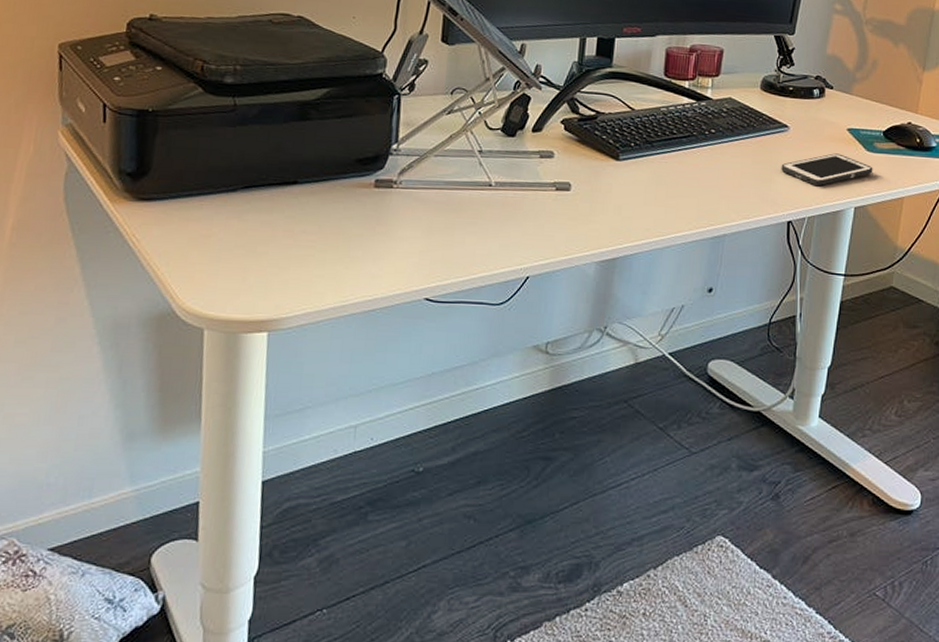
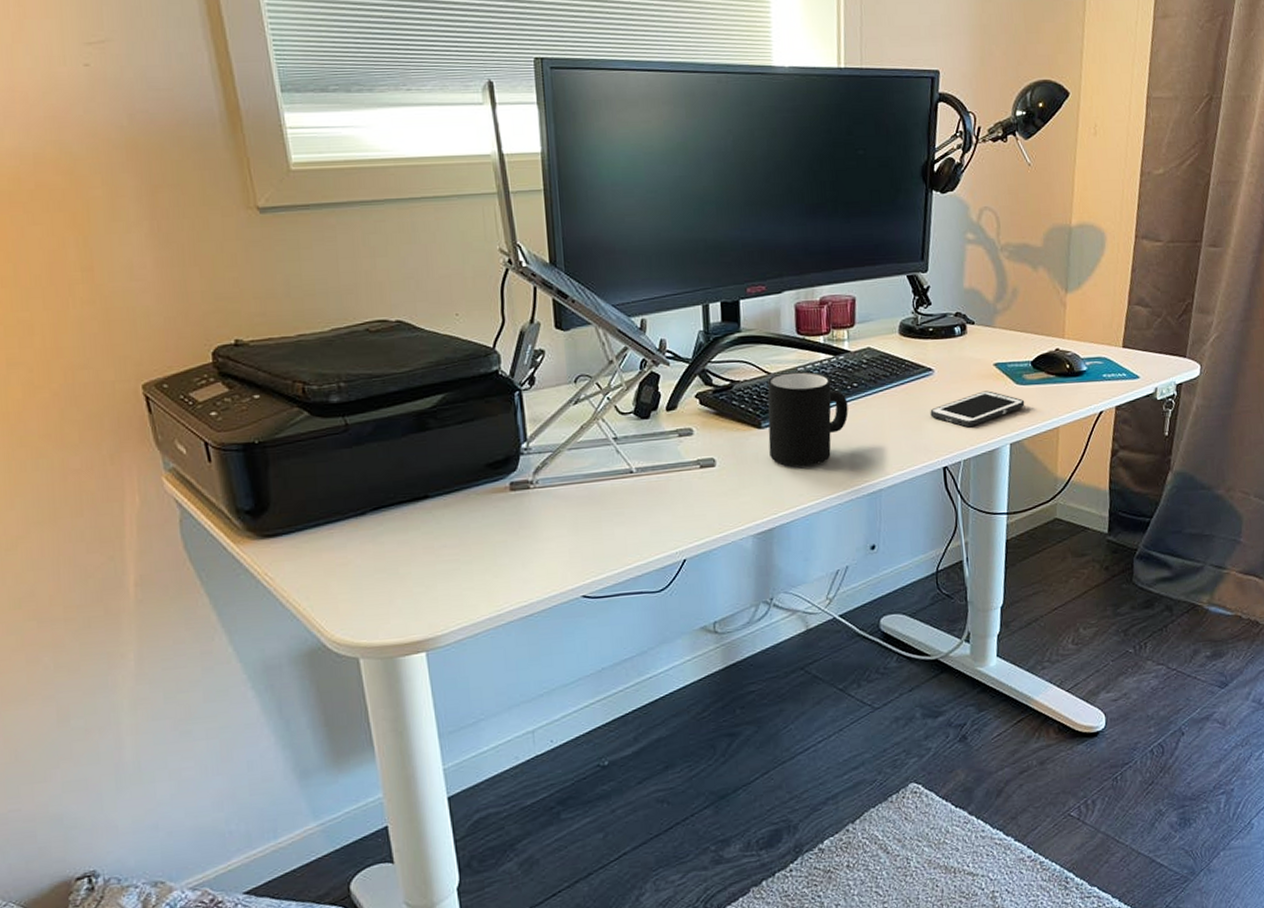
mug: none [623,110,704,203] -> present [767,371,849,467]

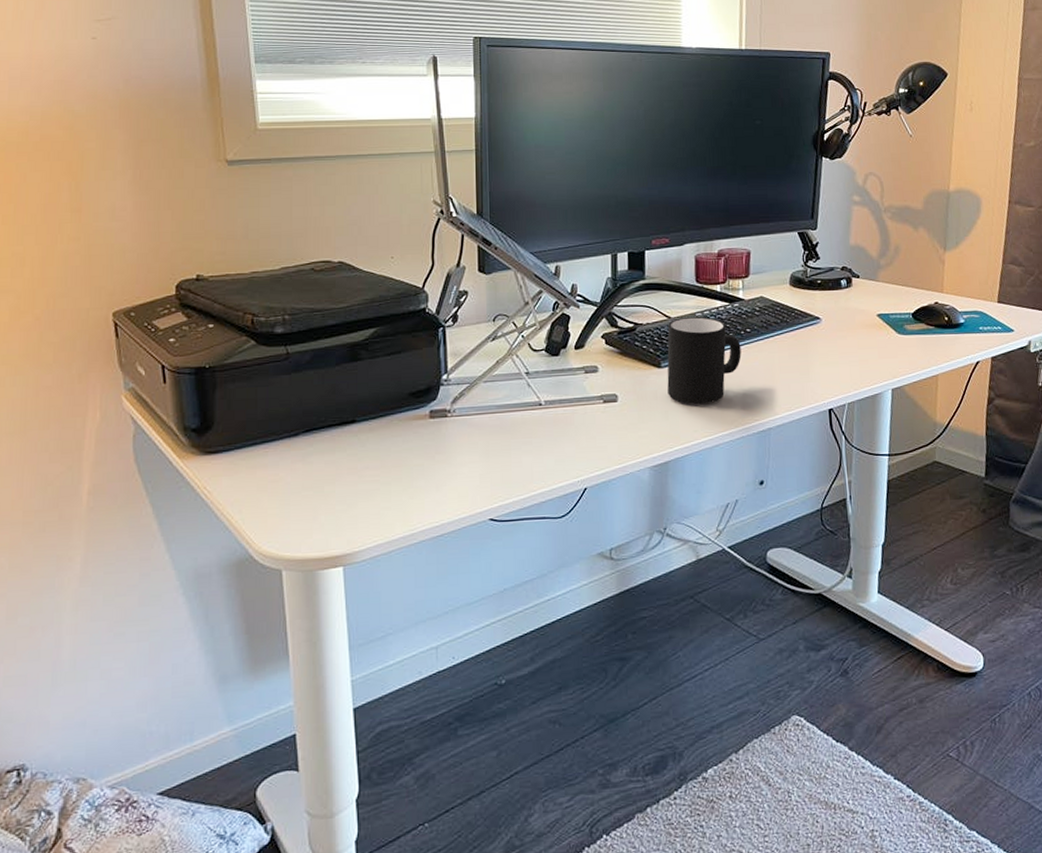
cell phone: present [930,391,1025,428] -> none [817,339,906,373]

